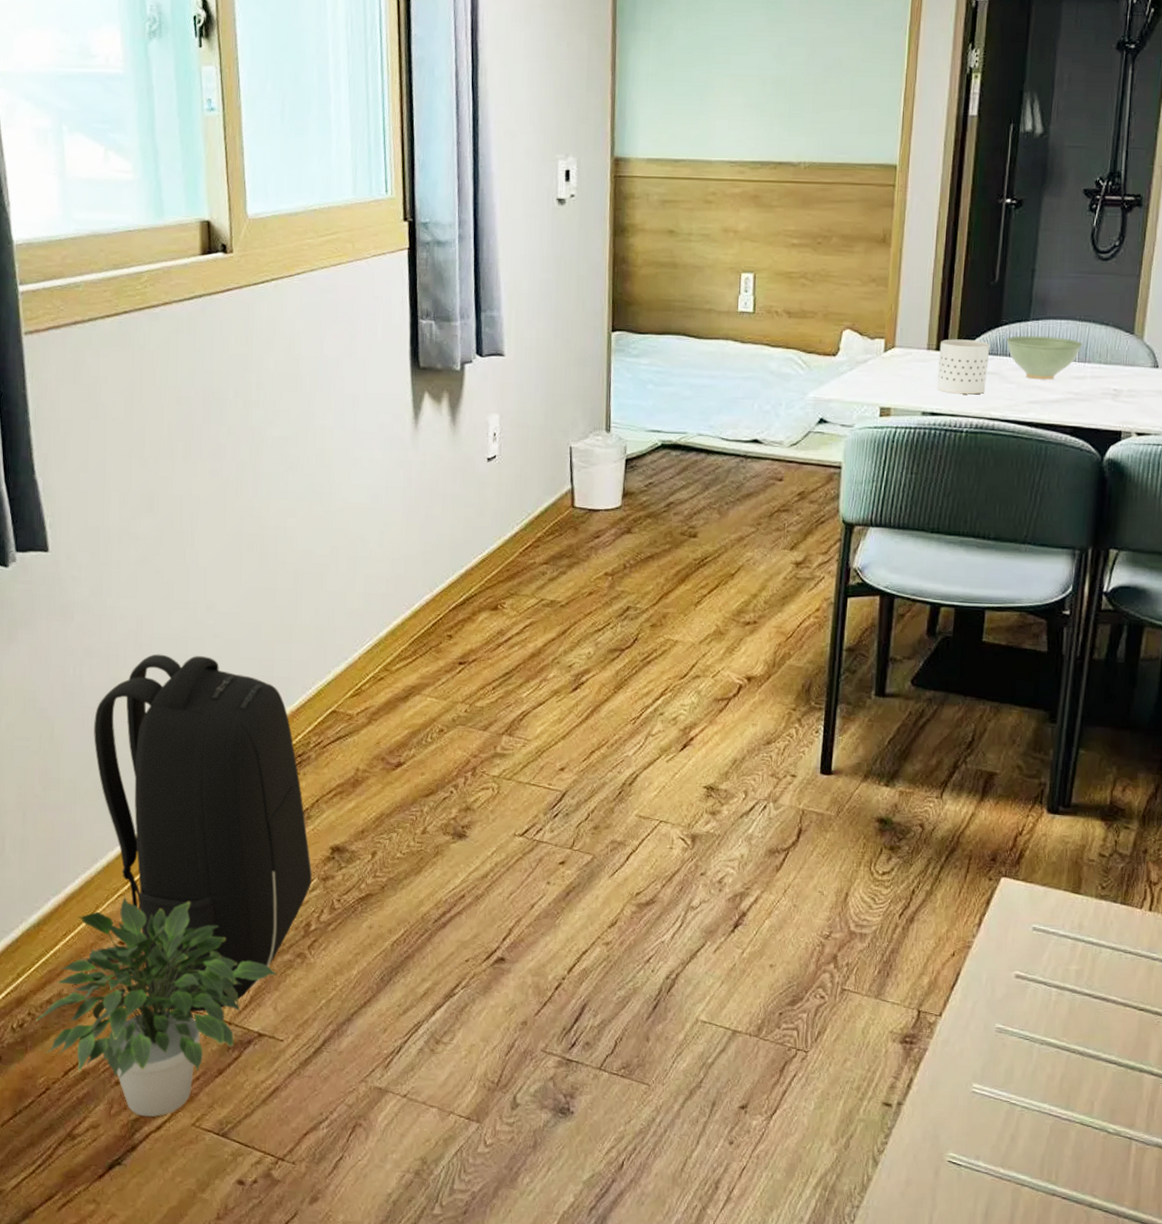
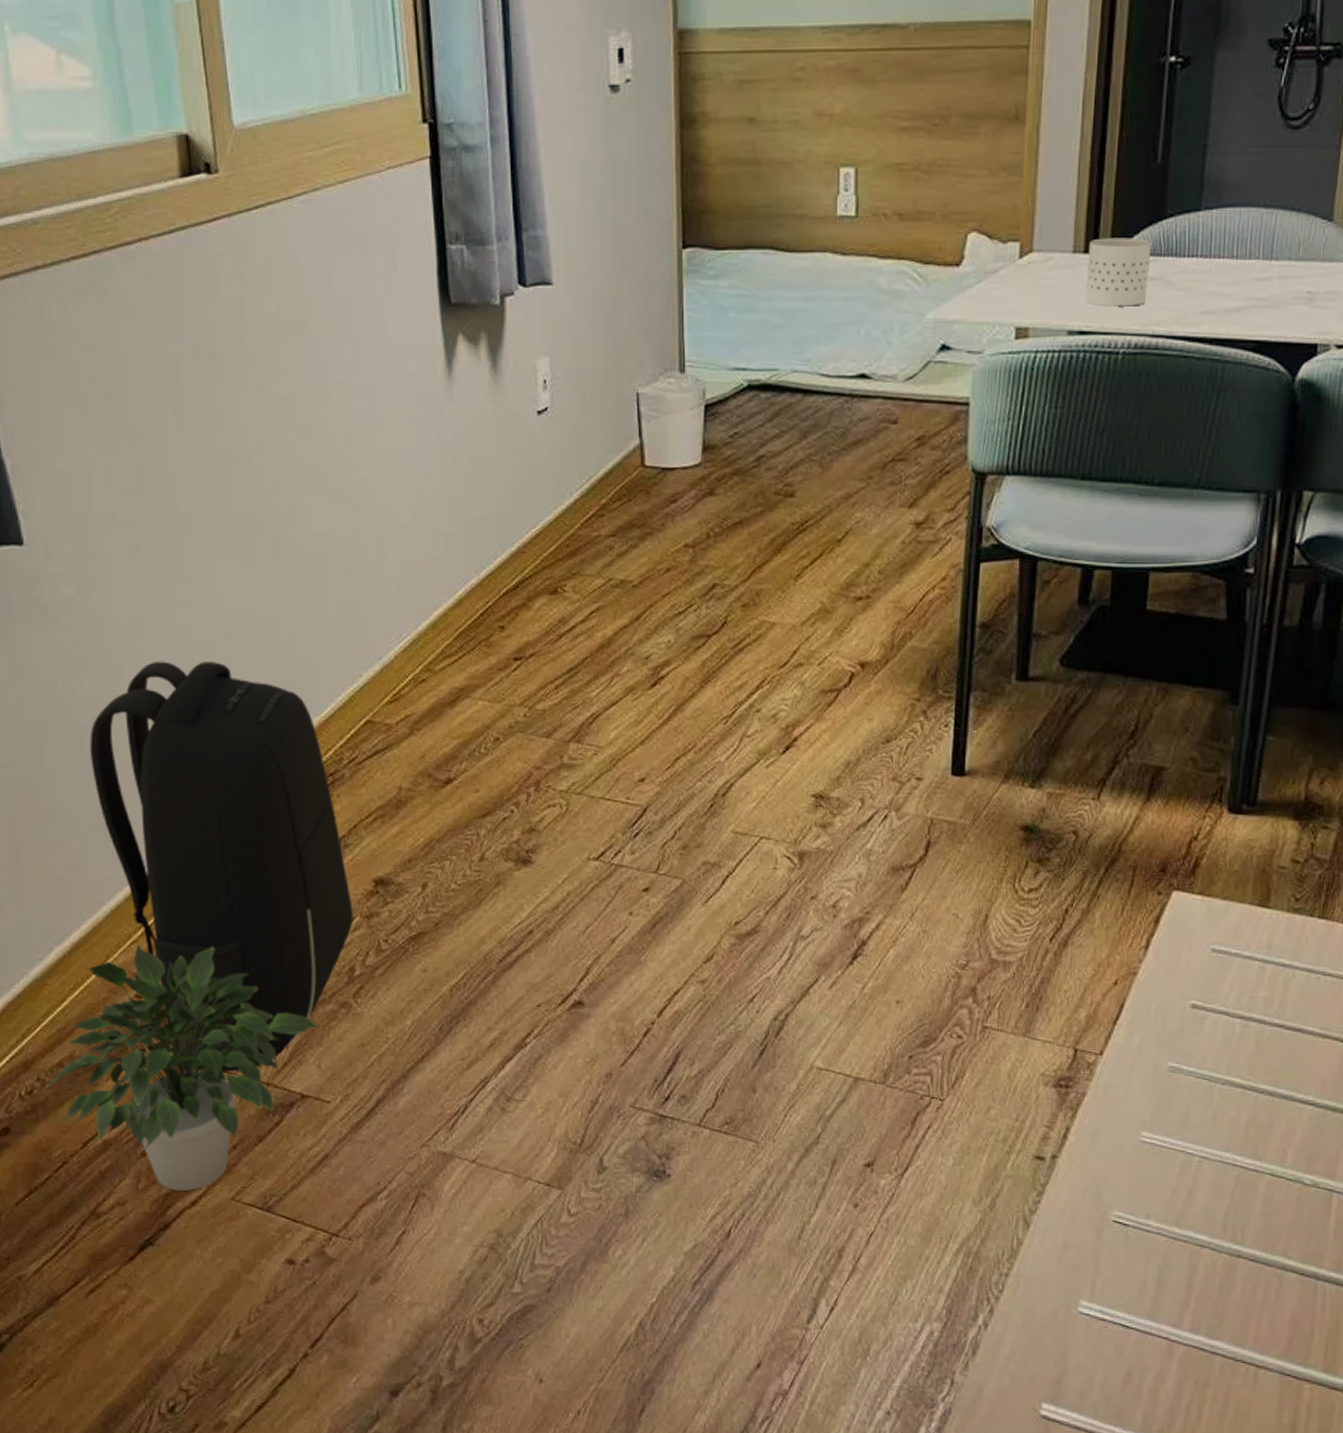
bowl: present [1006,335,1082,380] -> none [1172,229,1268,284]

